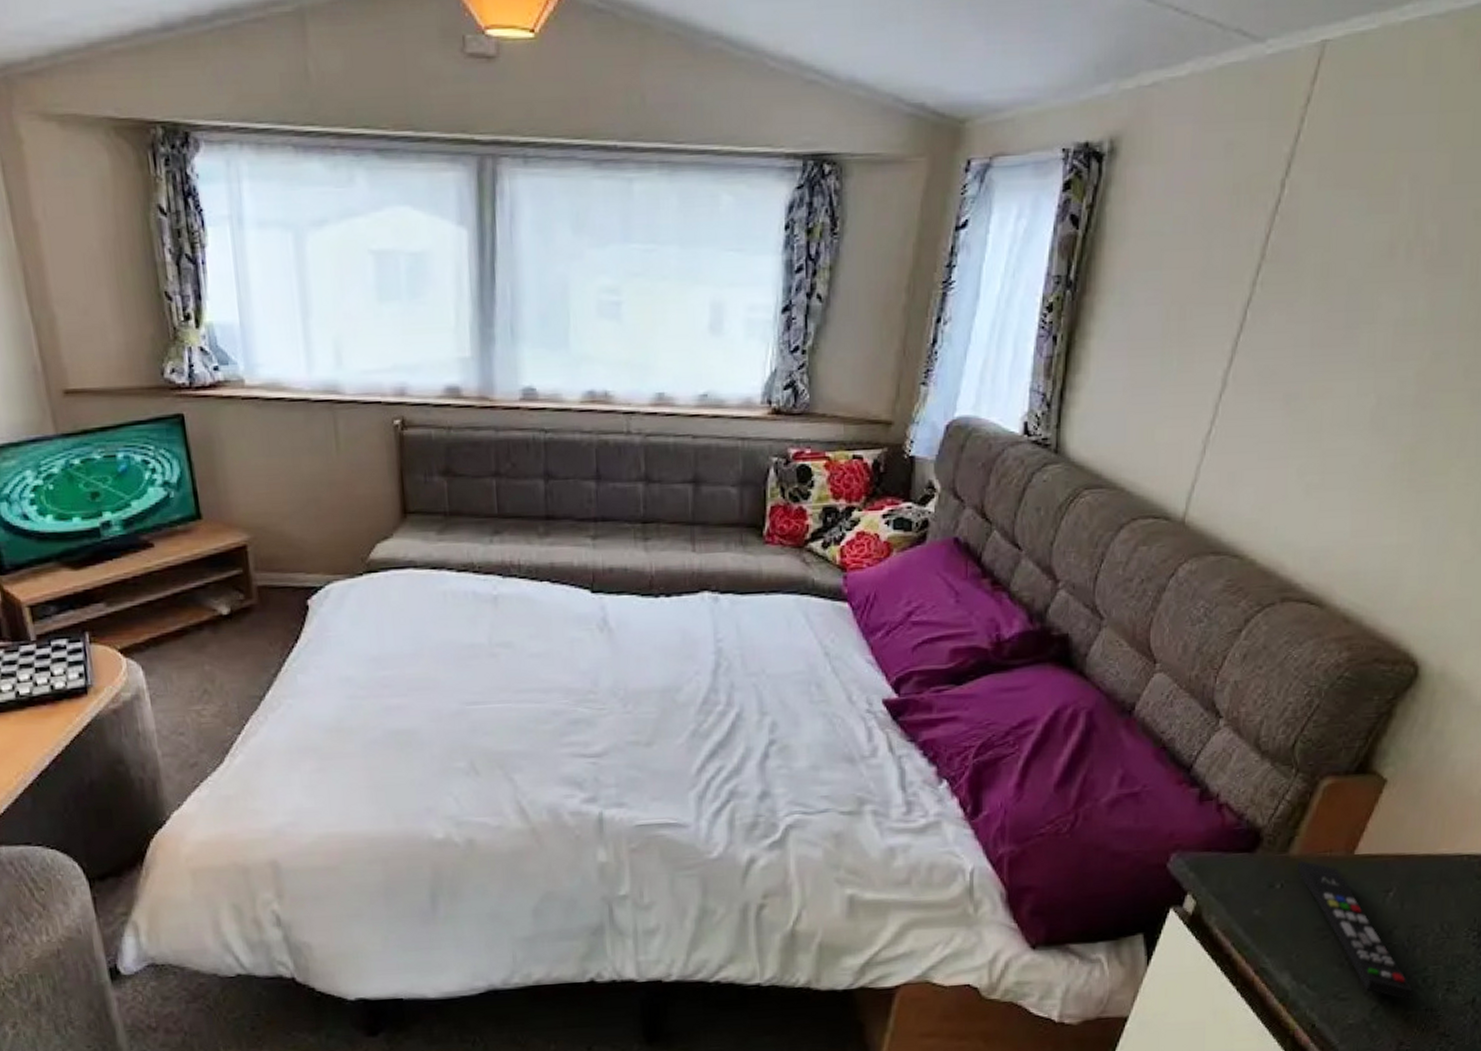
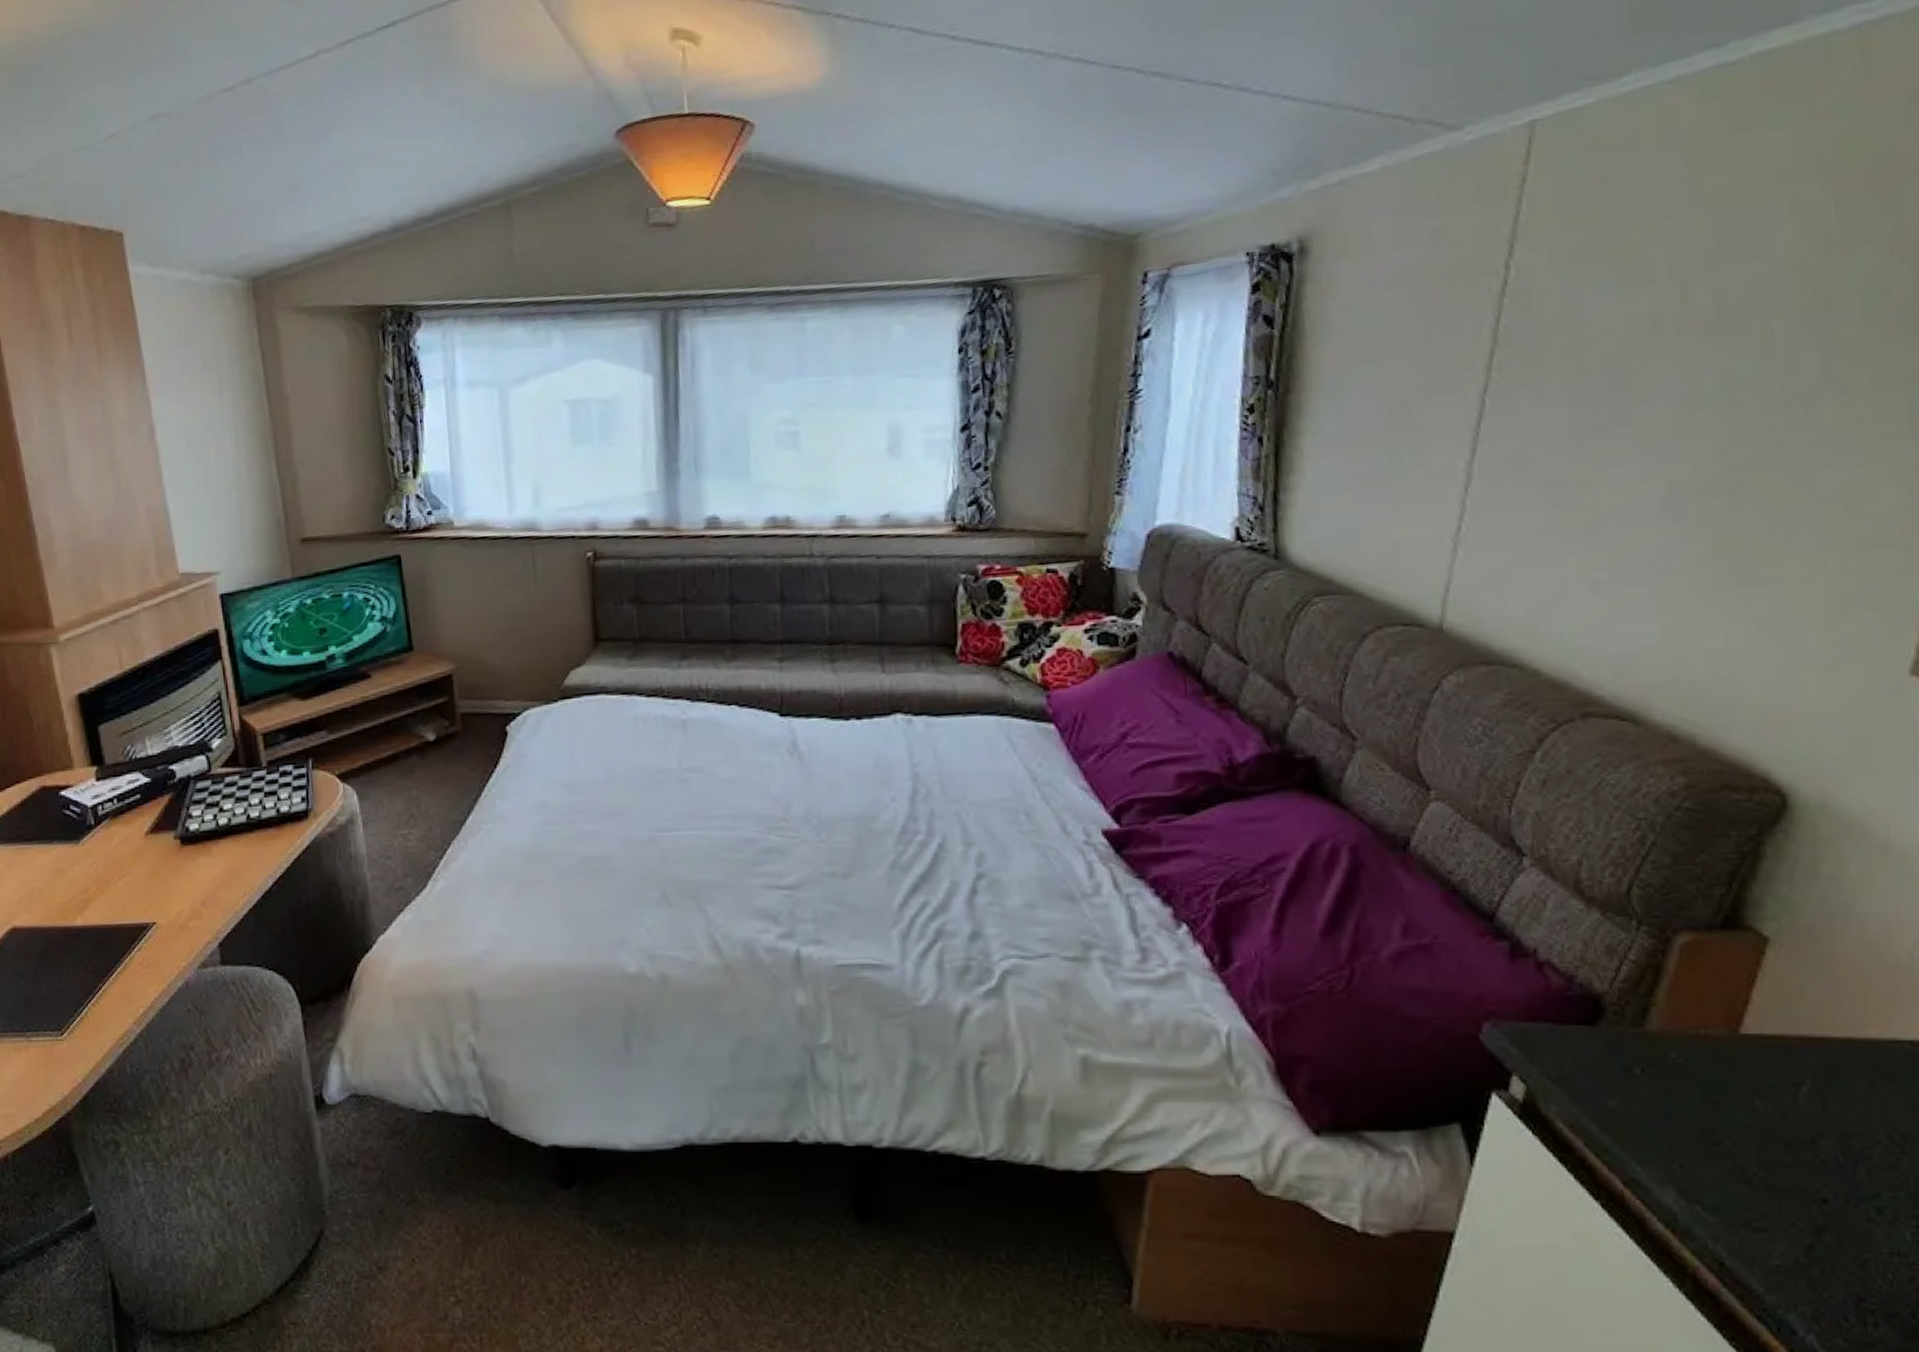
remote control: present [1297,861,1414,1000] -> none [1659,1039,1867,1238]

